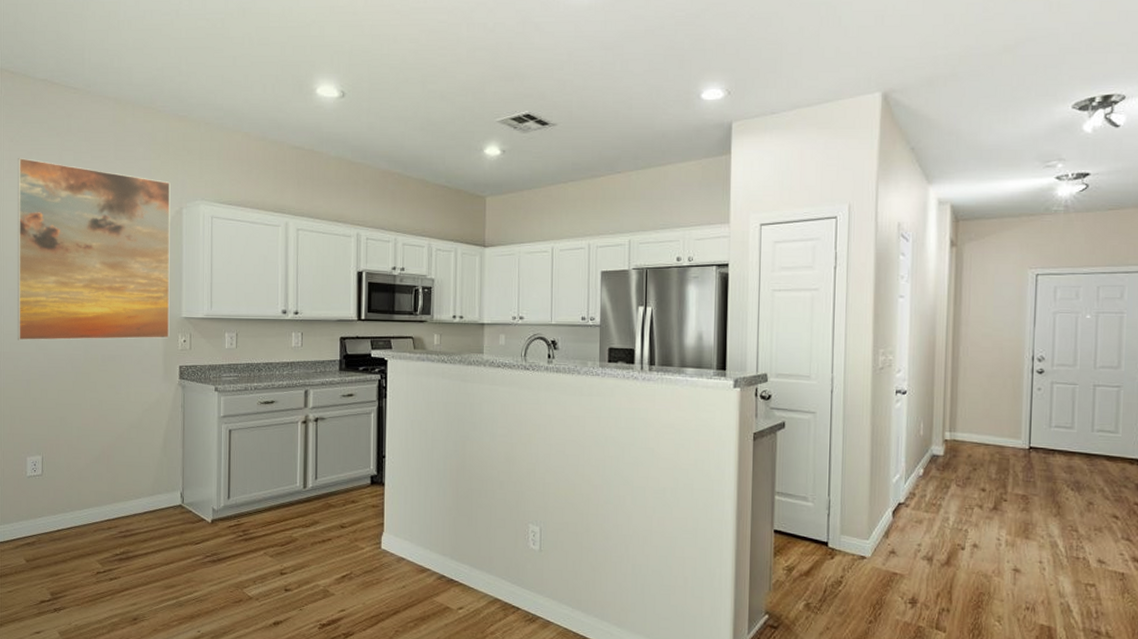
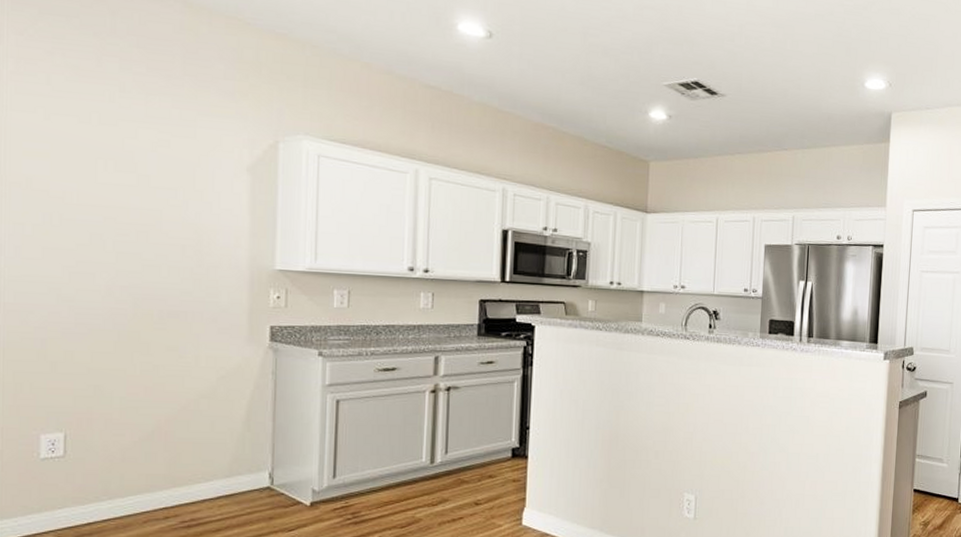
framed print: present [18,157,170,341] -> none [27,56,262,294]

